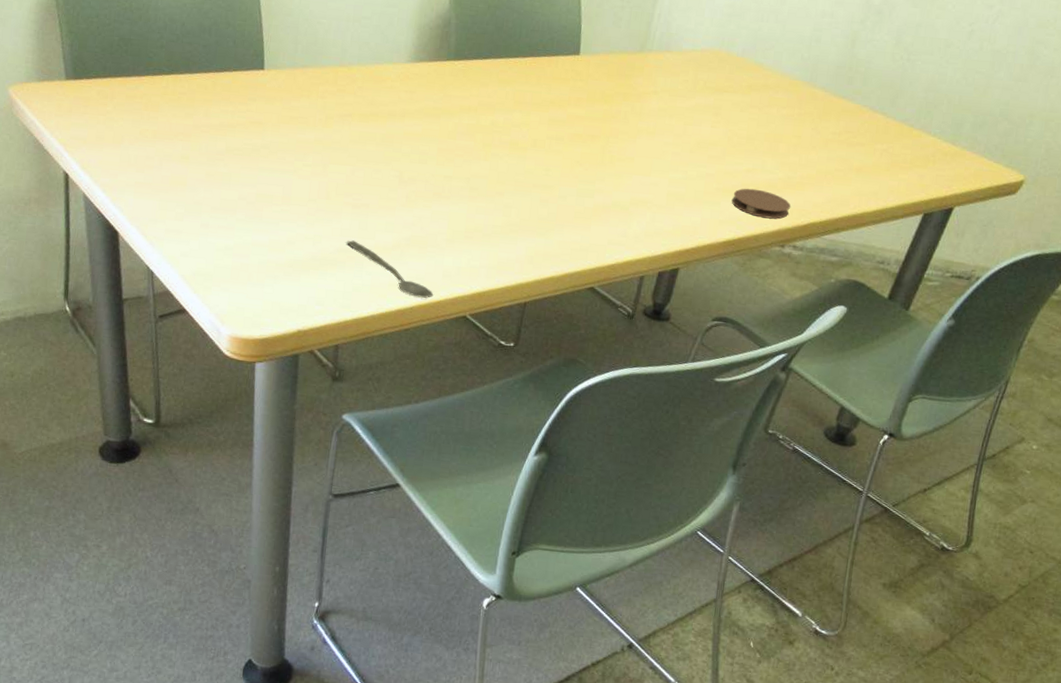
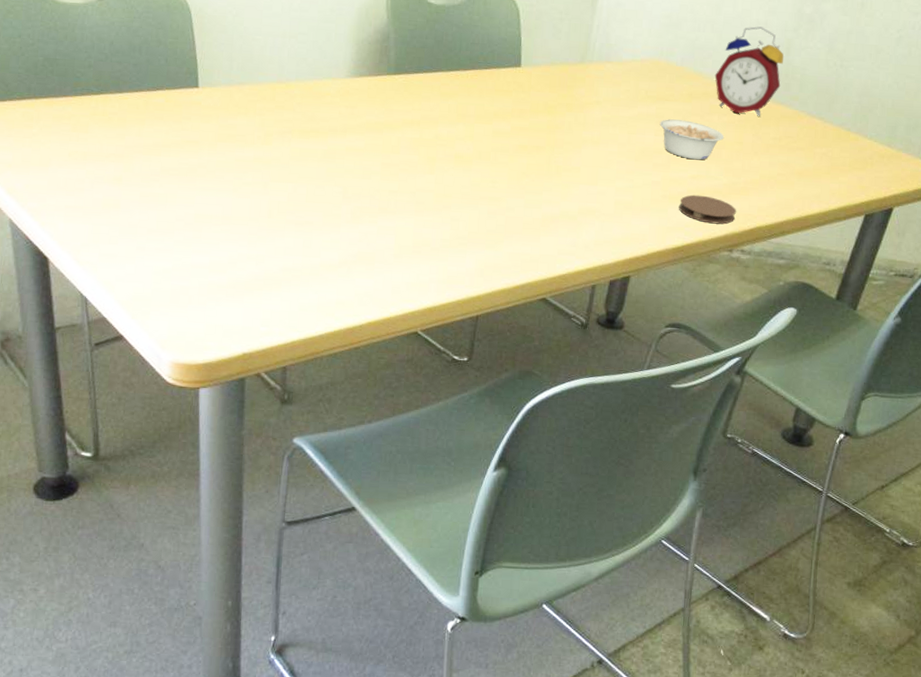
spoon: present [347,240,434,299] -> none [291,259,383,316]
legume: none [716,111,783,154] -> present [659,119,725,160]
alarm clock: none [775,17,849,110] -> present [714,26,784,116]

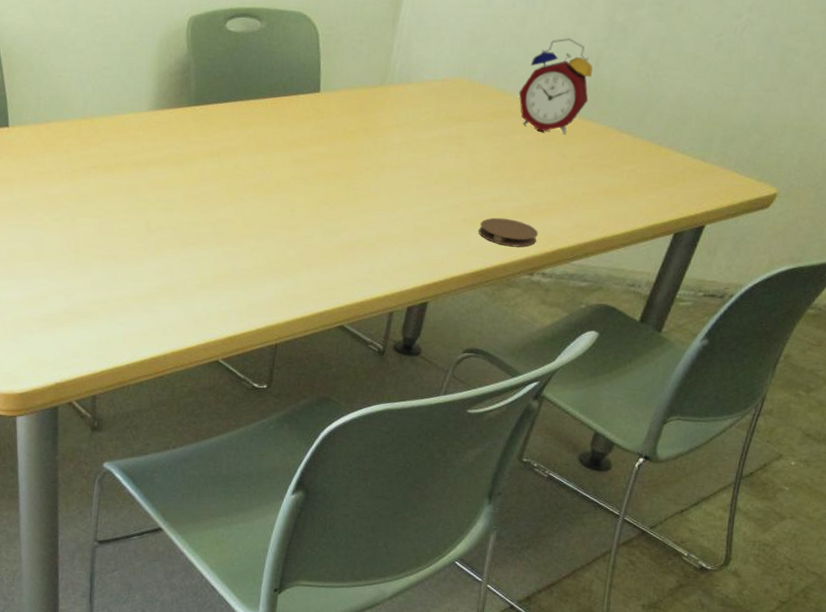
legume: present [659,119,725,160] -> none [460,140,528,182]

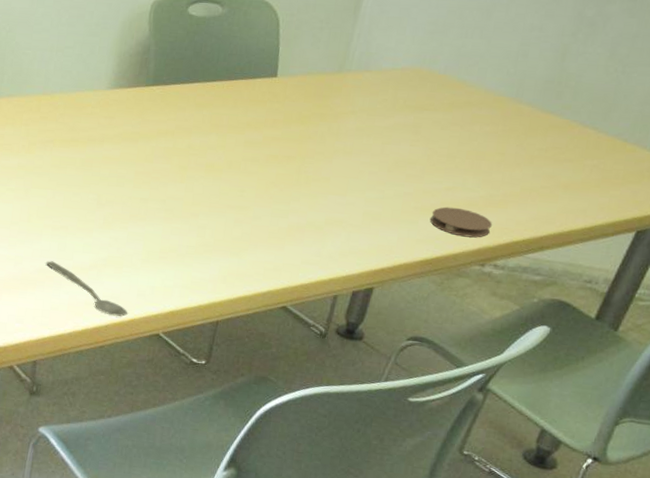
spoon: none [99,292,186,346] -> present [46,261,128,317]
alarm clock: present [518,38,593,134] -> none [479,31,558,126]

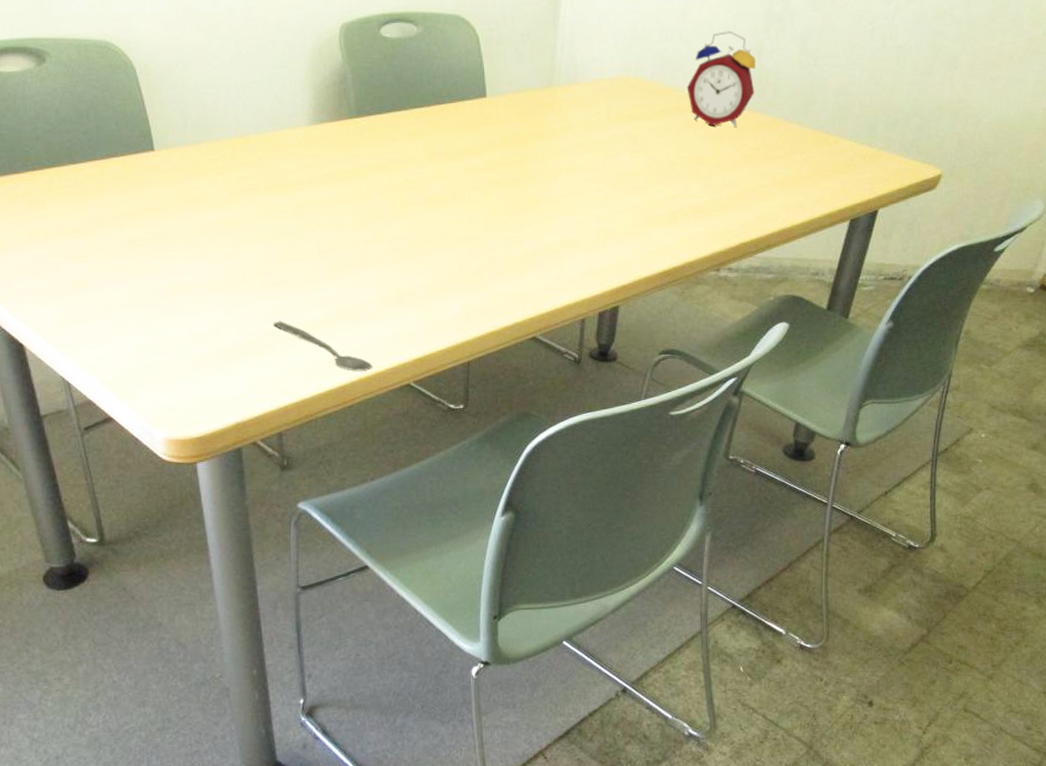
coaster: present [429,207,493,238] -> none [661,215,721,244]
alarm clock: none [479,31,558,126] -> present [686,31,756,127]

